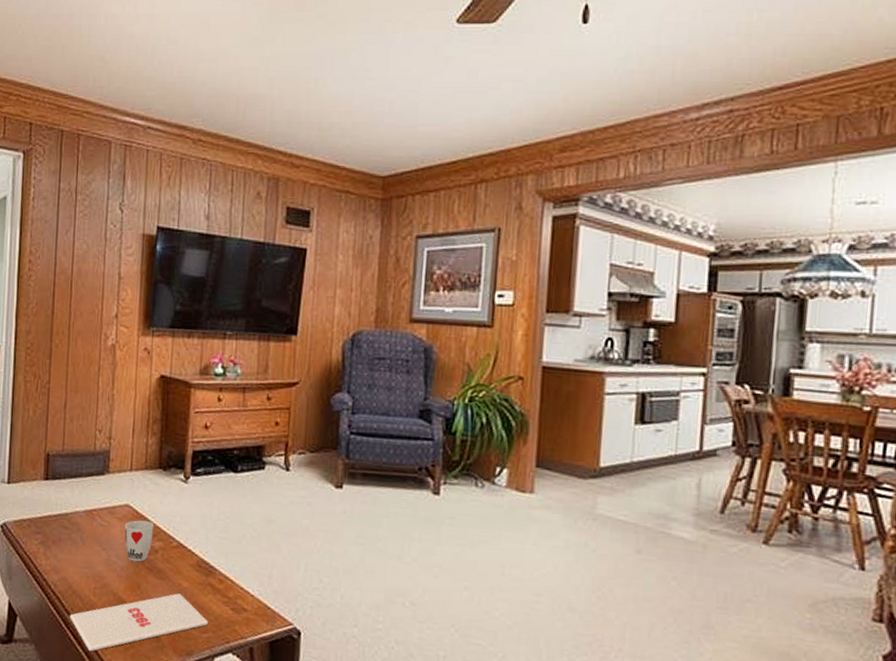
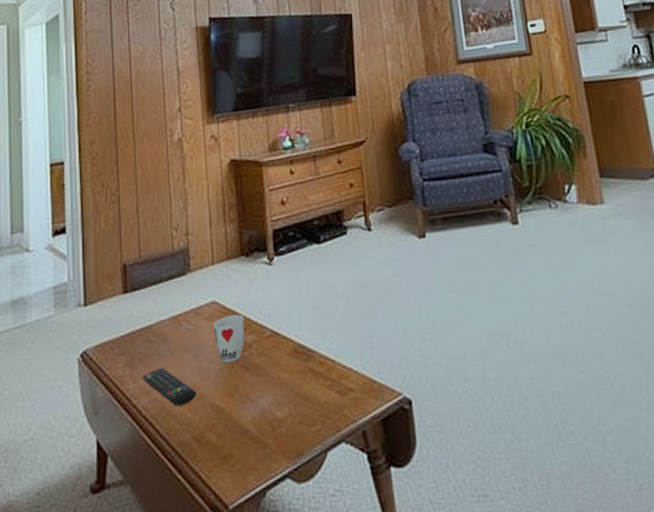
remote control: none [54,552,102,589] -> present [143,368,197,406]
magazine: present [70,593,208,652] -> none [166,387,315,479]

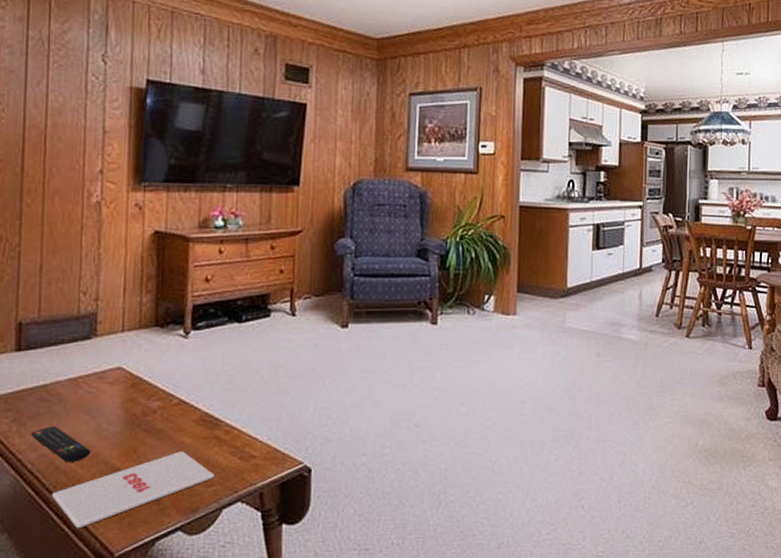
magazine: none [166,387,315,479] -> present [52,451,214,529]
cup: present [213,315,245,363] -> none [116,382,151,426]

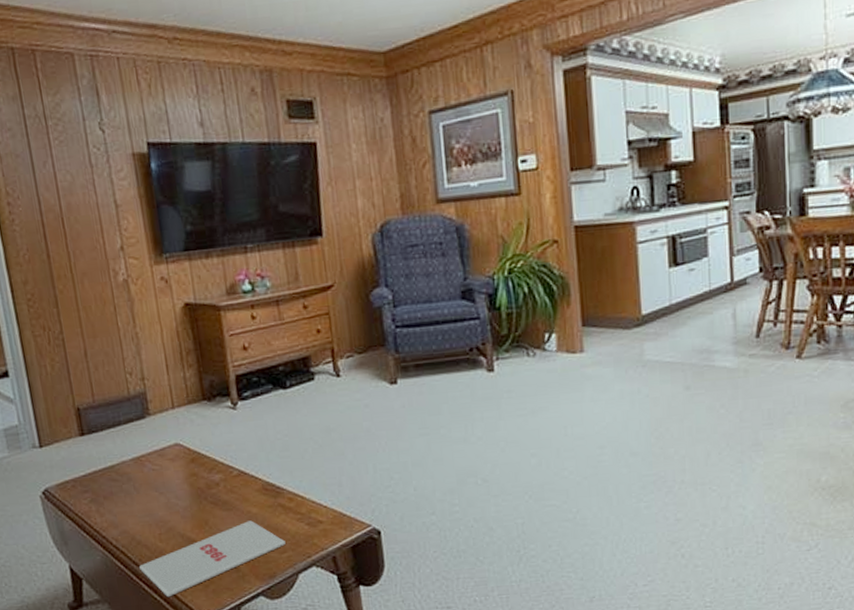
remote control: present [31,426,91,462] -> none [109,504,167,537]

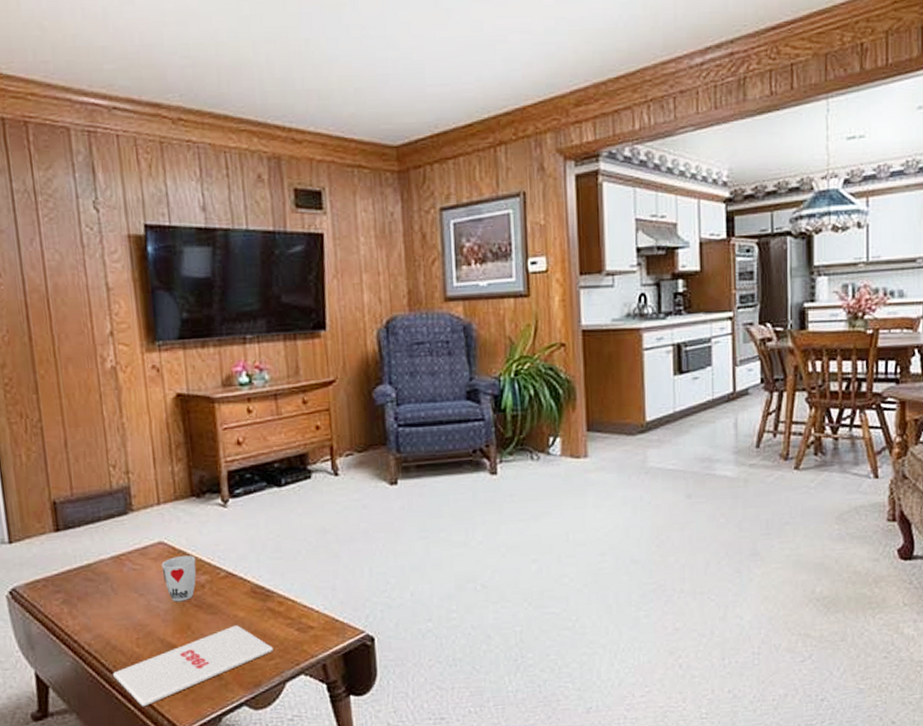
cup: none [178,456,211,500] -> present [161,555,197,602]

